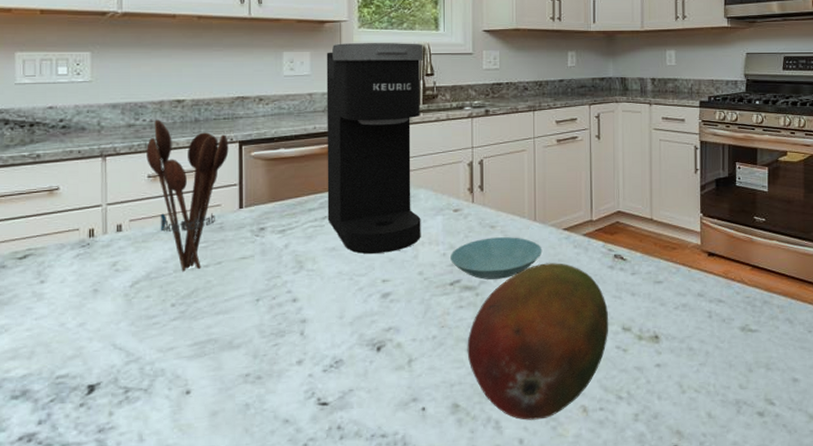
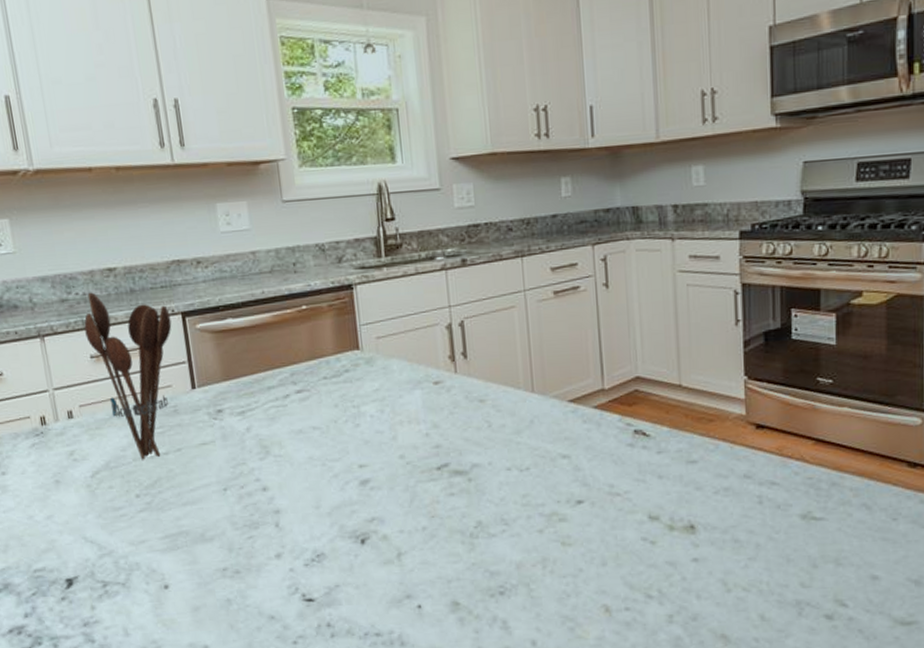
coffee maker: present [326,43,423,254] -> none [265,181,399,436]
saucer: present [450,237,543,280] -> none [434,412,545,463]
fruit: present [467,263,609,420] -> none [462,441,632,620]

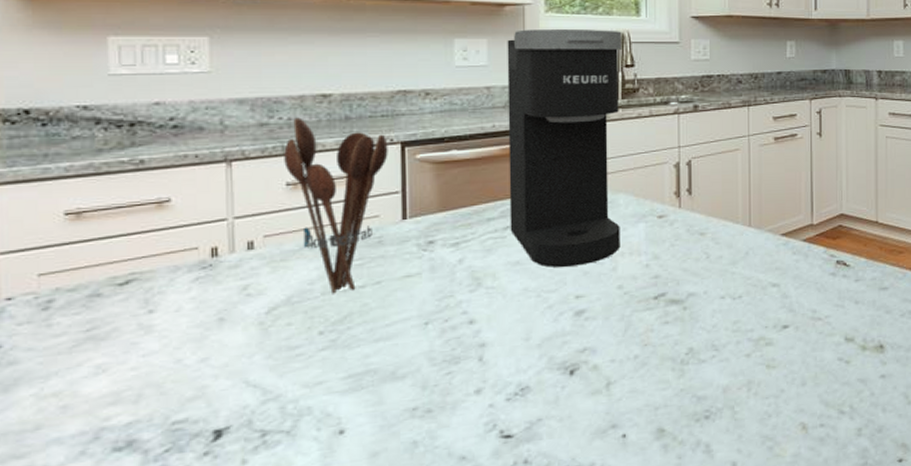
coffee maker: none [265,181,399,436] -> present [507,29,622,267]

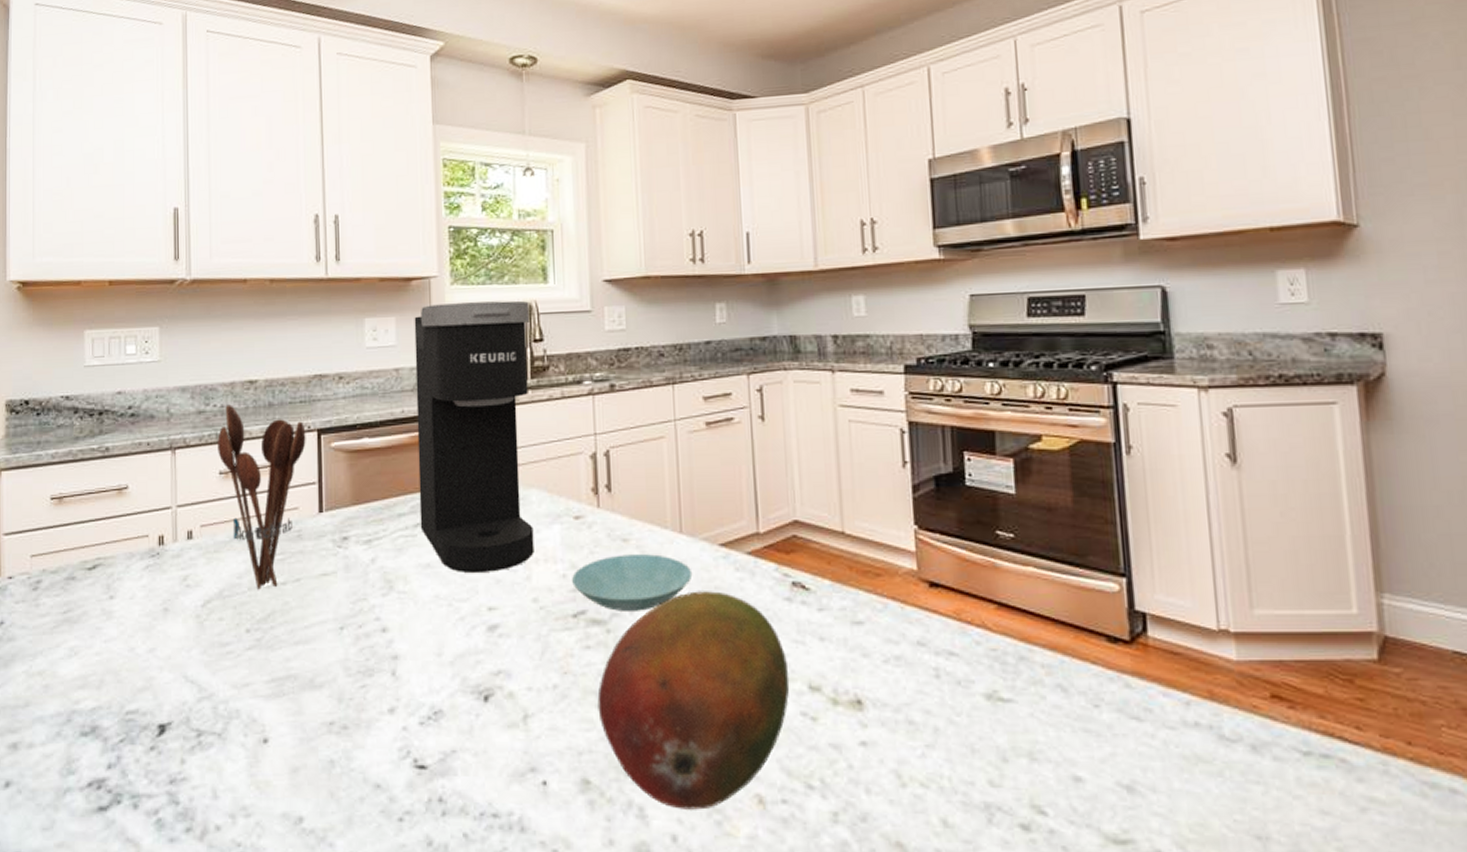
saucer: none [654,244,758,292] -> present [572,554,693,611]
fruit: none [673,271,831,442] -> present [597,591,790,810]

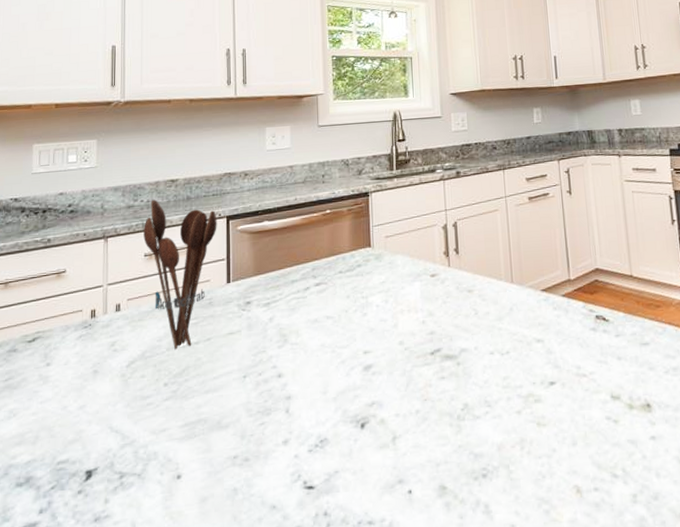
coffee maker: present [414,300,534,572] -> none [305,110,400,325]
saucer: present [572,554,693,611] -> none [430,301,522,348]
fruit: present [597,591,790,810] -> none [451,326,597,503]

